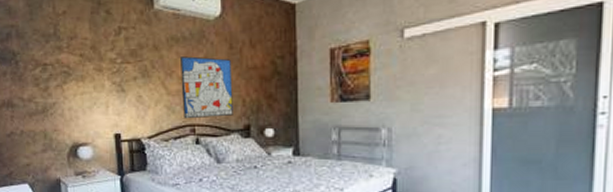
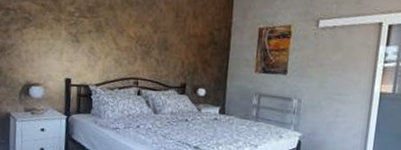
wall art: present [181,56,233,119] -> none [129,18,176,74]

